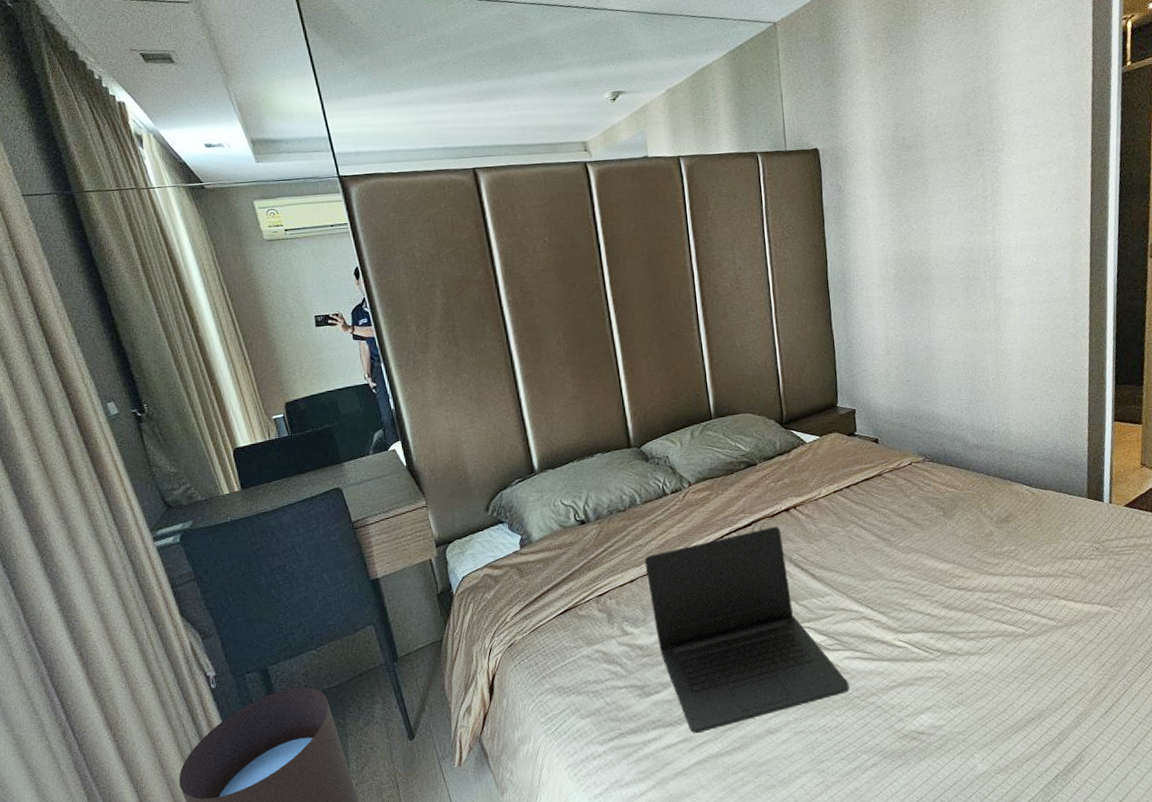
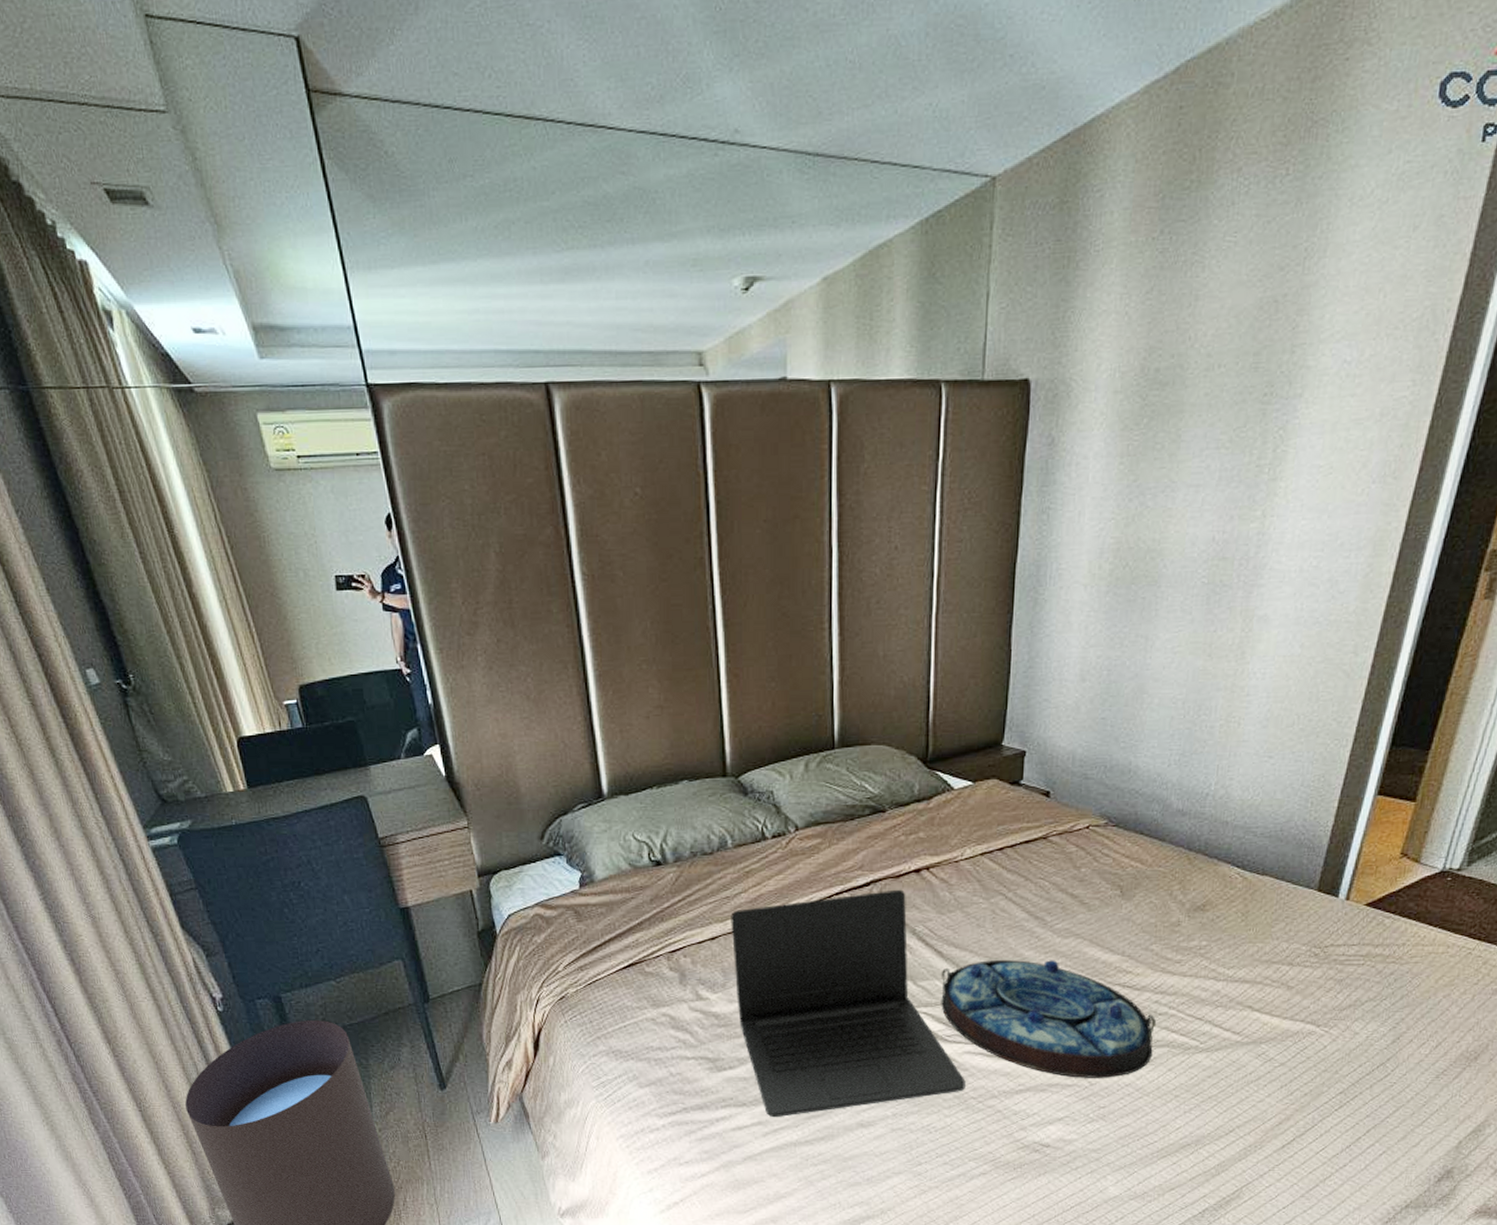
serving tray: none [816,572,991,671] -> present [941,960,1157,1078]

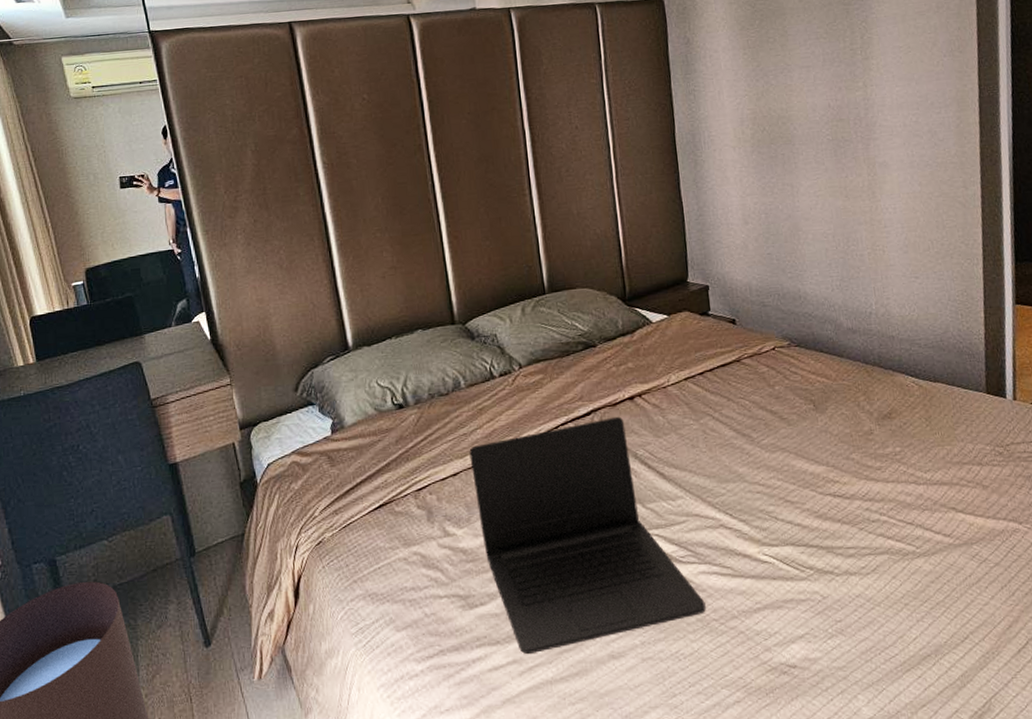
serving tray: present [941,960,1157,1078] -> none [666,474,875,592]

